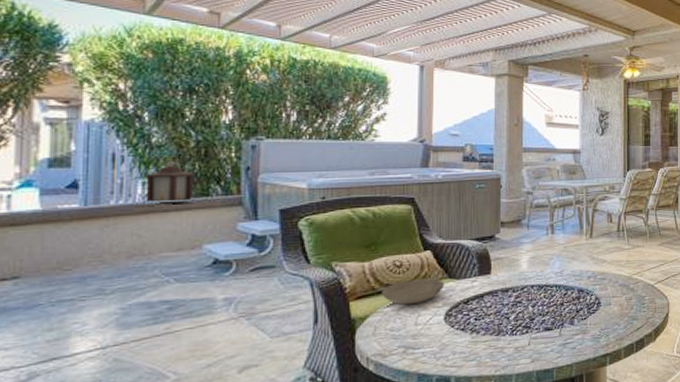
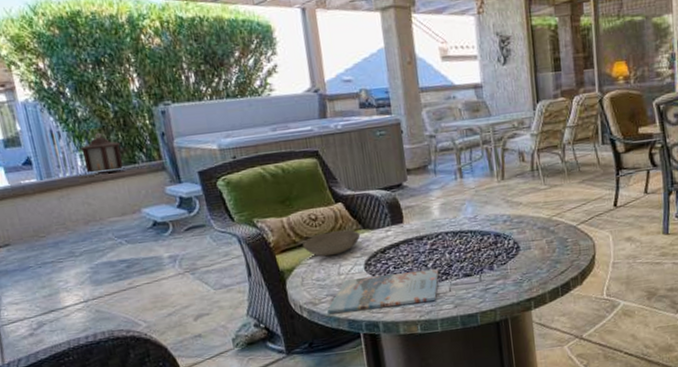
magazine: none [397,322,520,367] -> present [327,269,439,314]

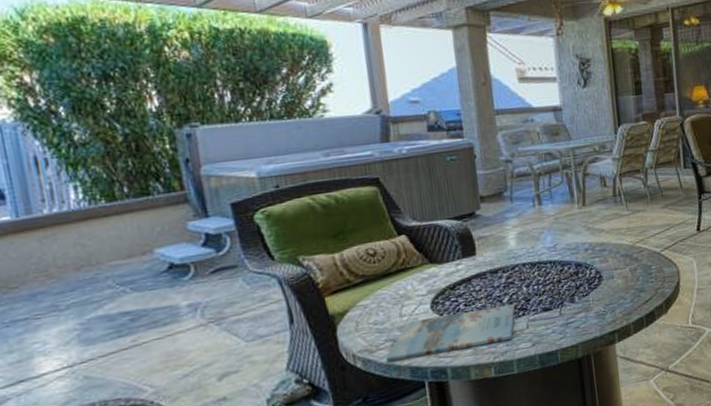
lantern: present [79,132,126,175] -> none [74,159,136,210]
bowl: present [302,229,361,257] -> none [358,265,427,297]

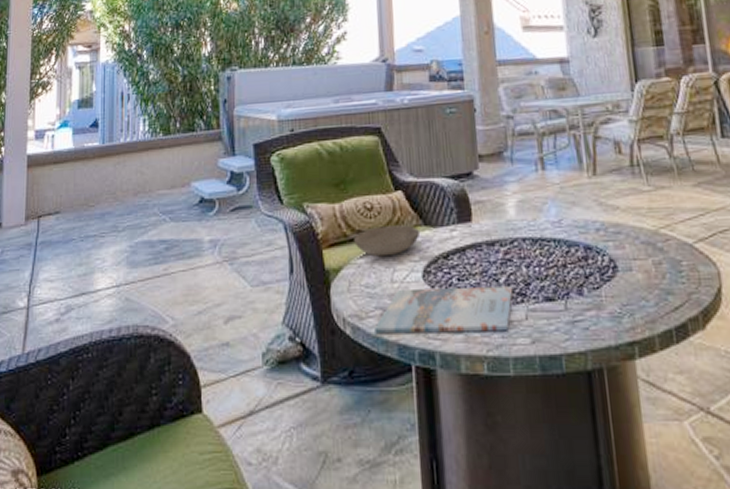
bowl: none [358,265,427,297] -> present [354,225,421,257]

